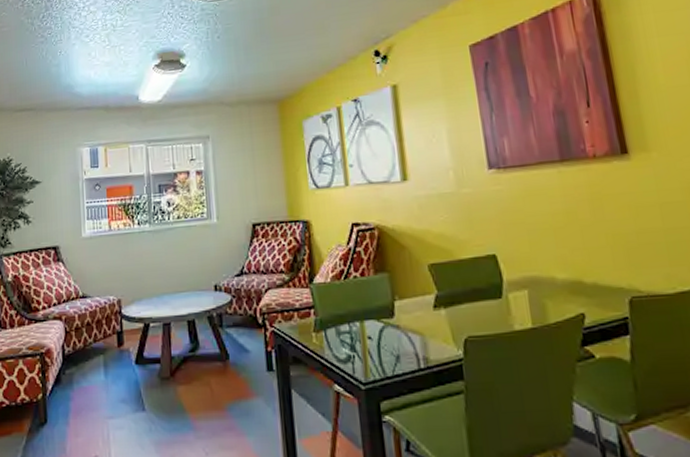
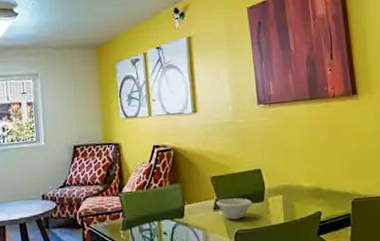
bowl: none [436,293,487,322] -> present [216,198,253,220]

